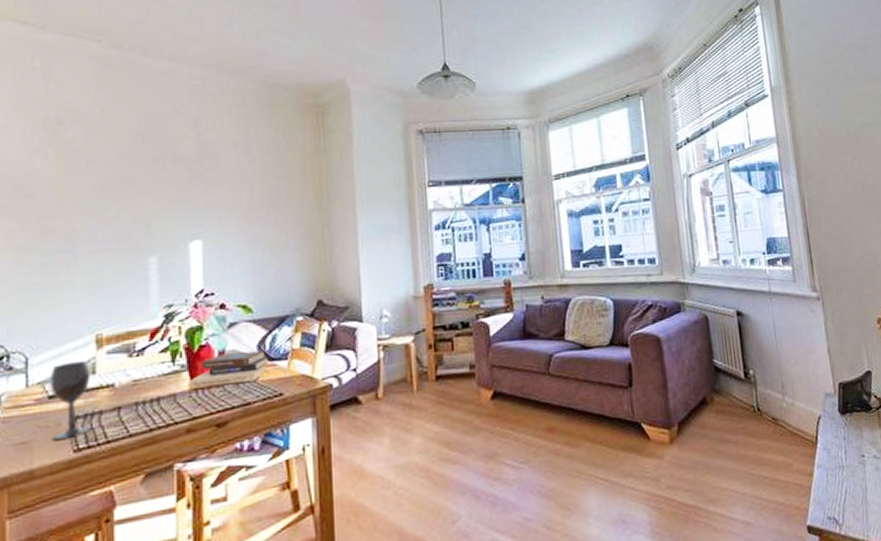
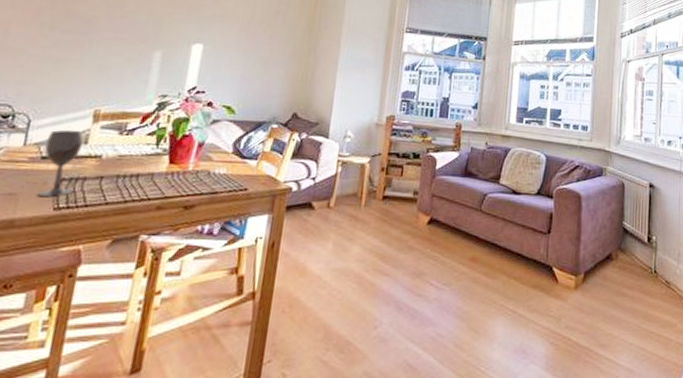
books: present [188,350,268,391] -> none [166,145,241,175]

